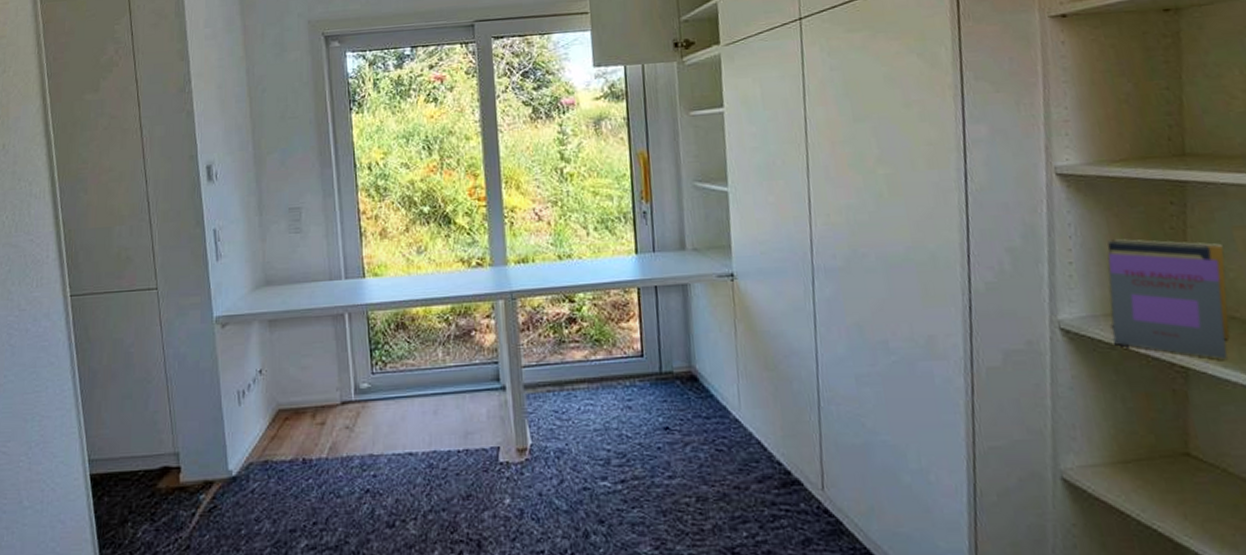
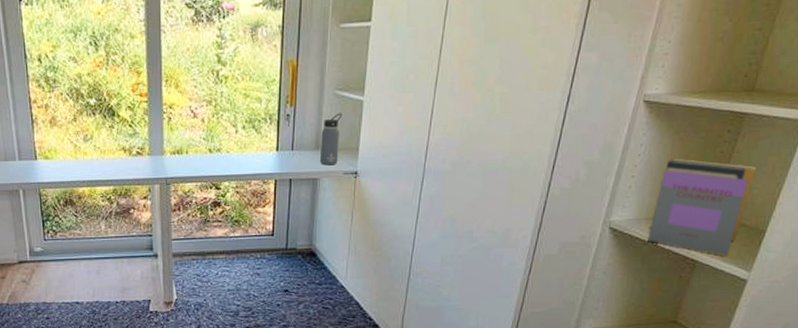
water bottle: none [684,207,709,268] -> present [319,113,342,166]

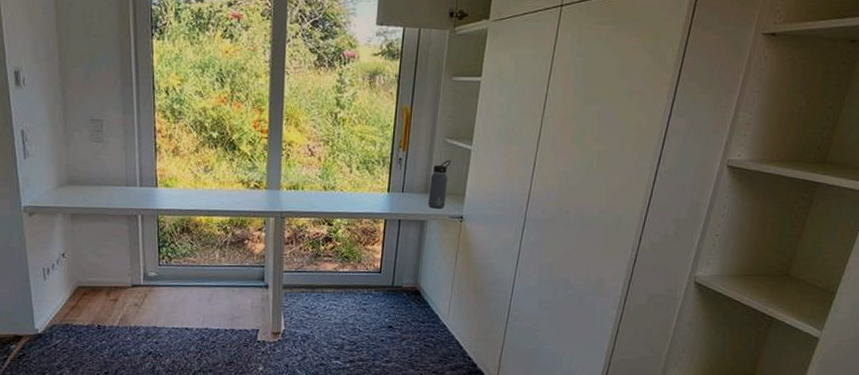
books: present [648,158,756,256] -> none [729,220,827,314]

